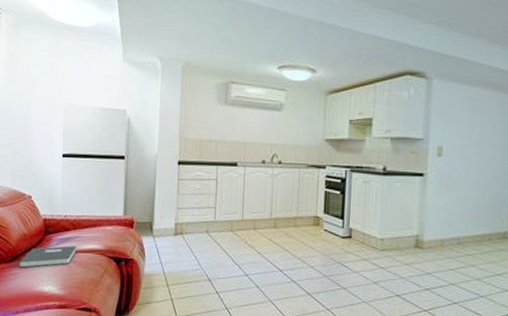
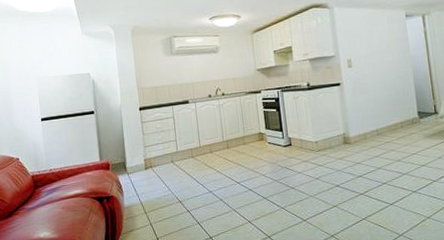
book: present [18,246,76,268] -> none [14,194,64,221]

